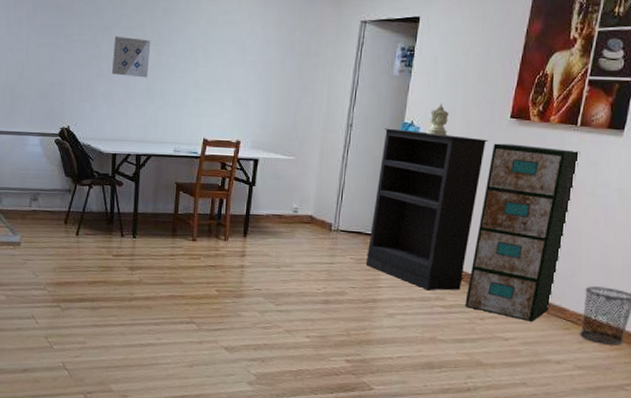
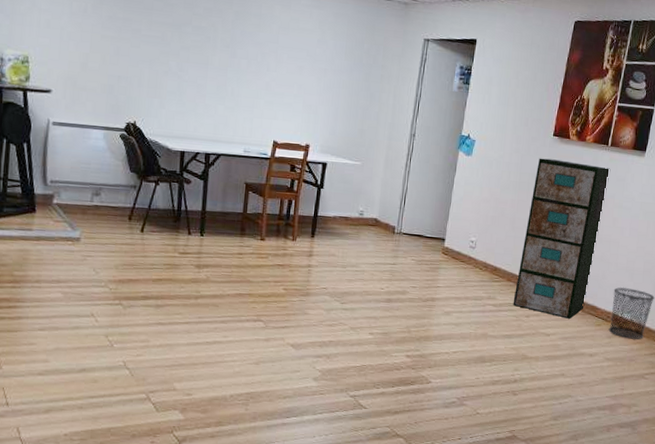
wall art: present [112,35,151,78] -> none [182,34,223,78]
bookshelf: present [365,128,488,291] -> none [425,139,535,290]
buddha head: present [426,103,449,136] -> none [481,119,501,149]

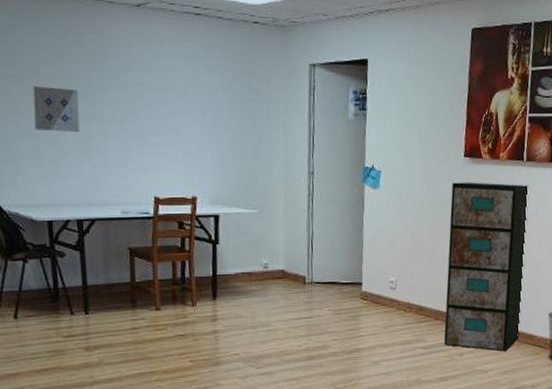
wall art: none [182,34,223,78] -> present [32,85,80,133]

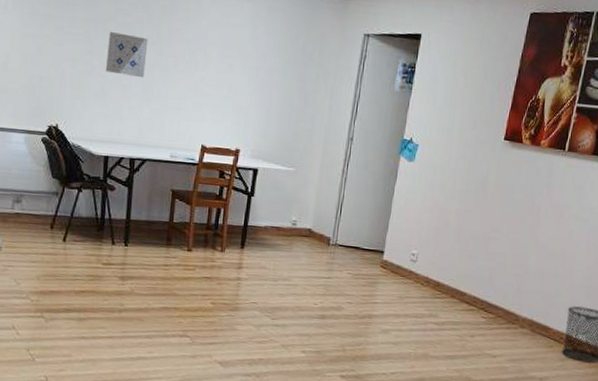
filing cabinet: present [444,182,530,352] -> none [456,164,567,339]

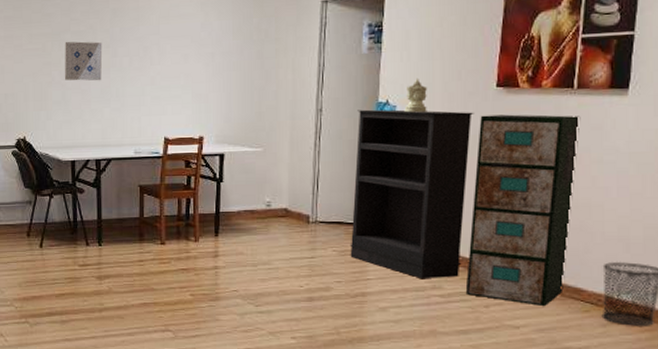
bookshelf: none [362,144,483,308] -> present [350,109,474,278]
buddha head: none [425,121,447,155] -> present [404,78,427,113]
filing cabinet: none [456,164,567,339] -> present [465,114,581,306]

